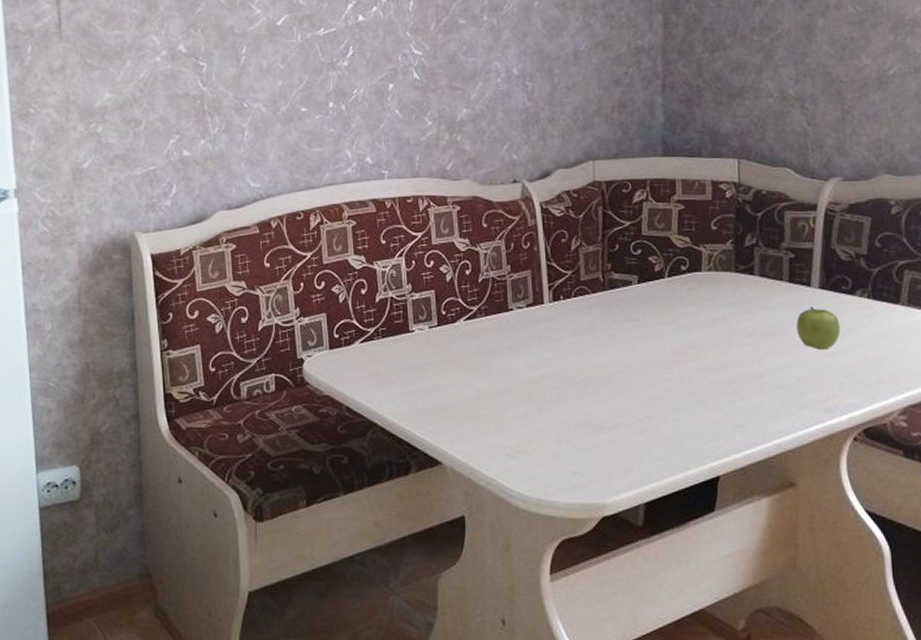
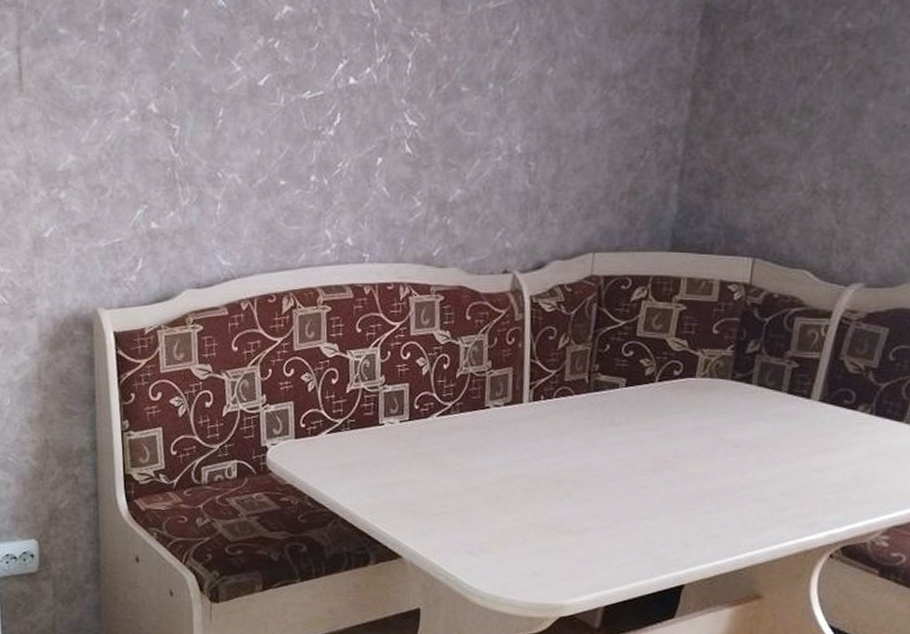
fruit: present [796,307,841,350] -> none [787,420,836,465]

